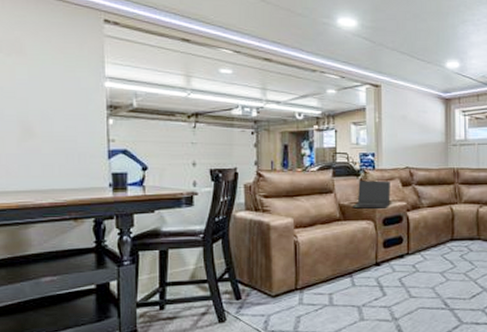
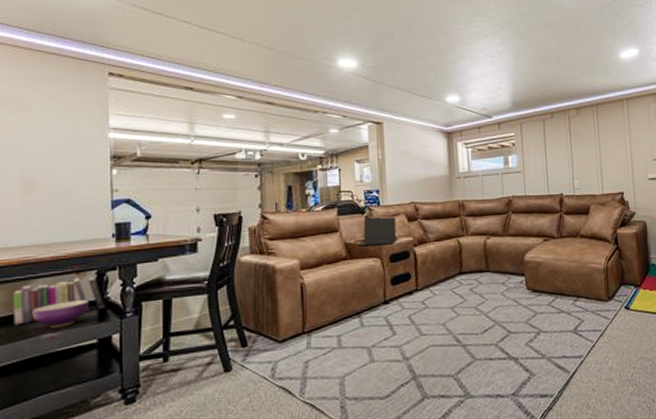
books: none [13,225,103,268] -> present [14,277,106,325]
bowl: none [32,247,87,272] -> present [32,300,89,328]

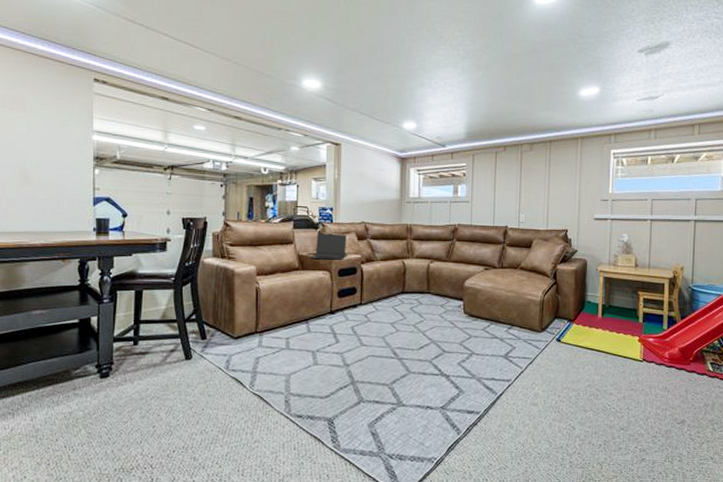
books: present [14,277,106,325] -> none [9,265,86,301]
bowl: present [32,300,89,328] -> none [25,284,72,306]

